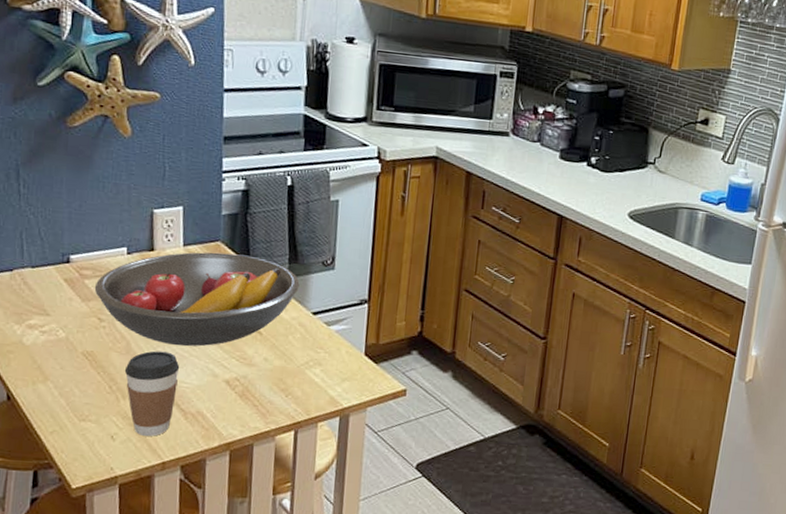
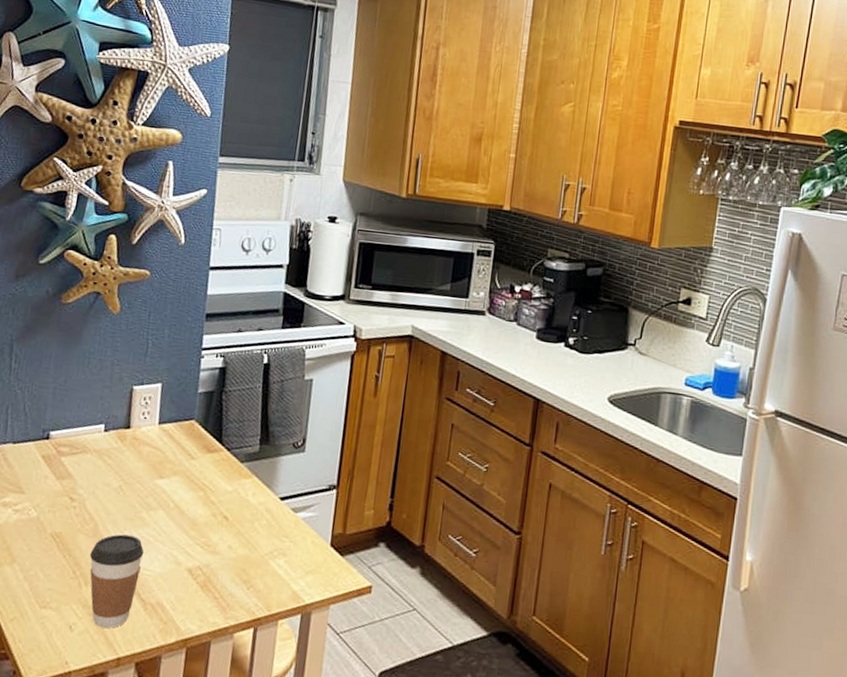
fruit bowl: present [94,252,300,347] -> none [69,430,270,531]

